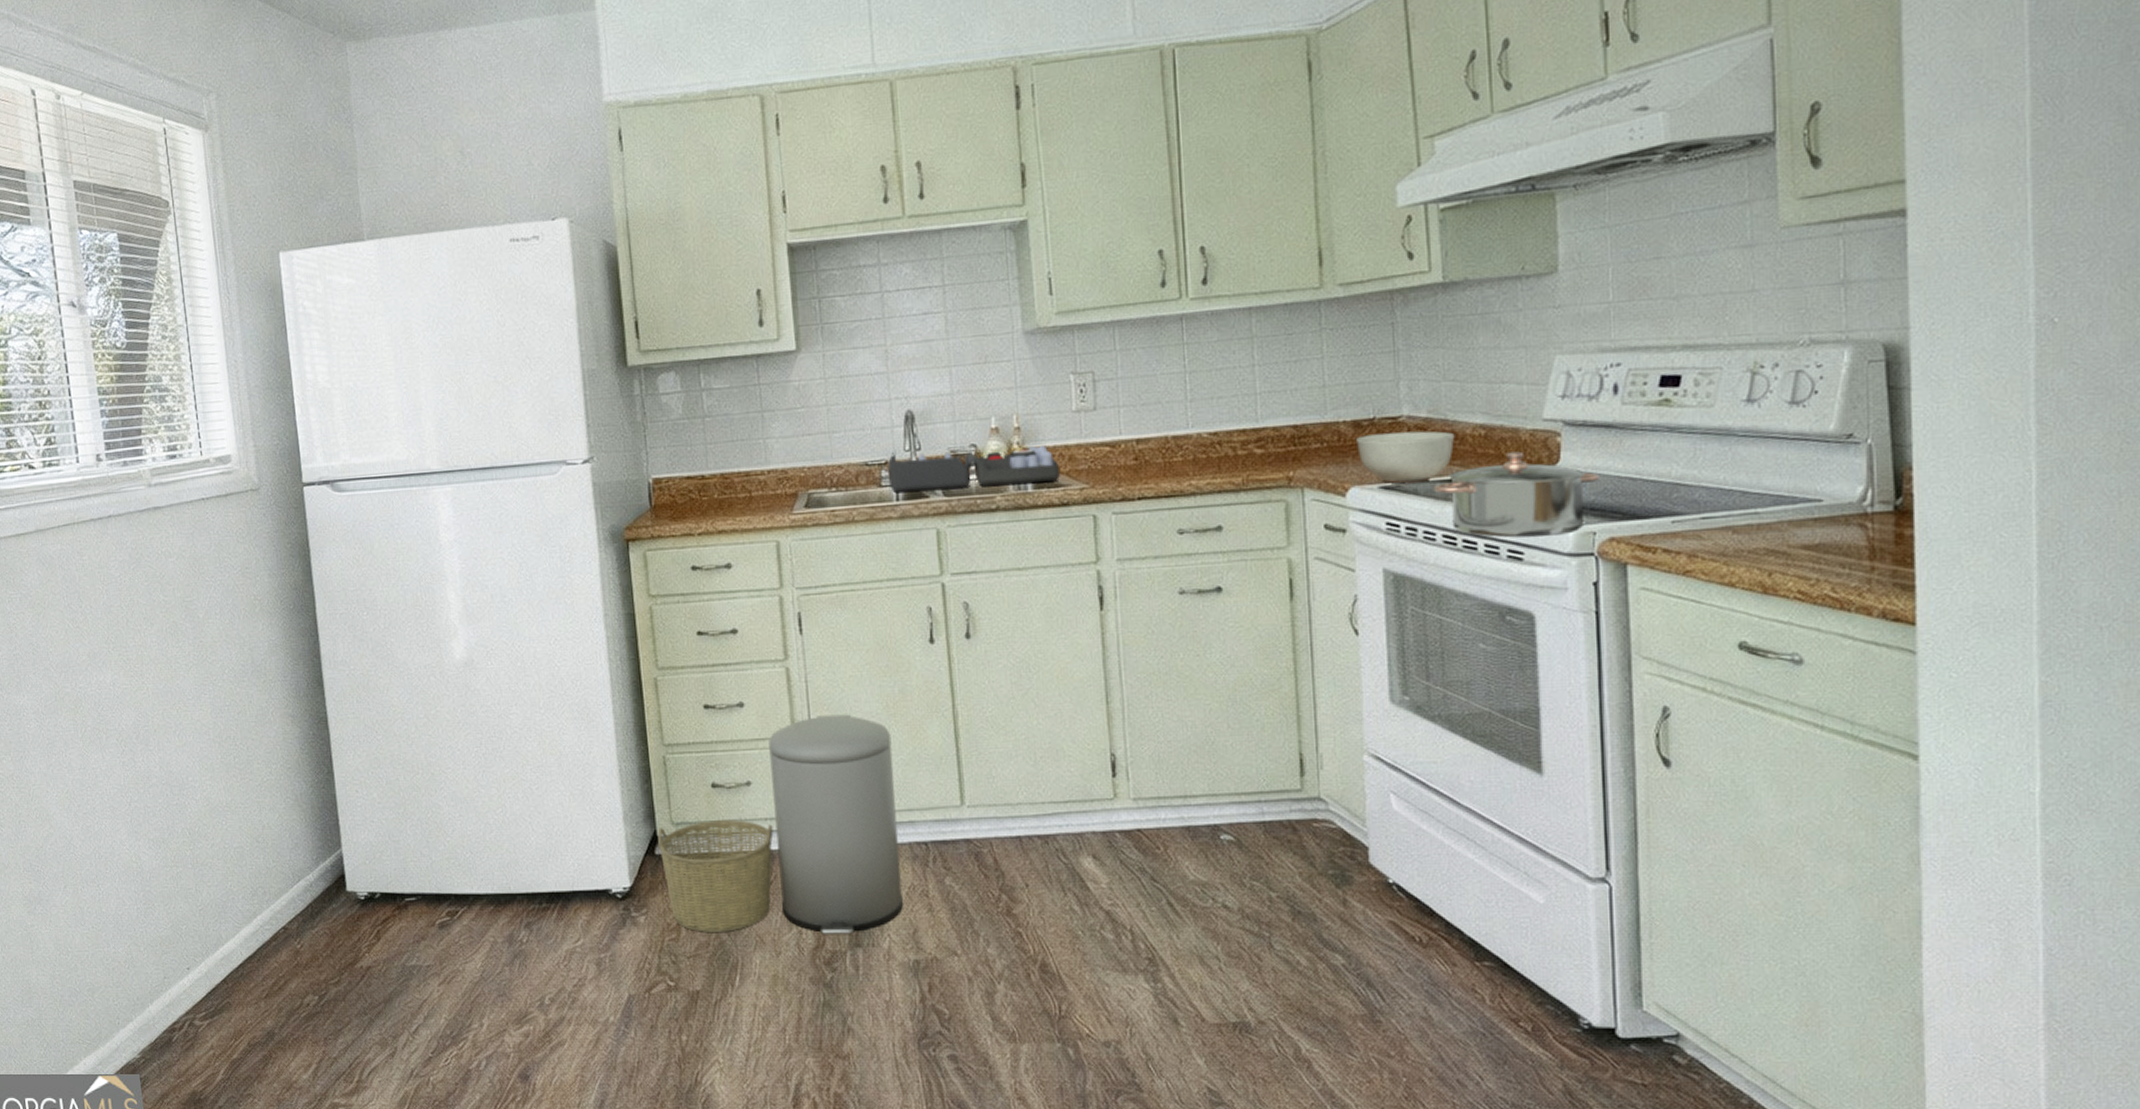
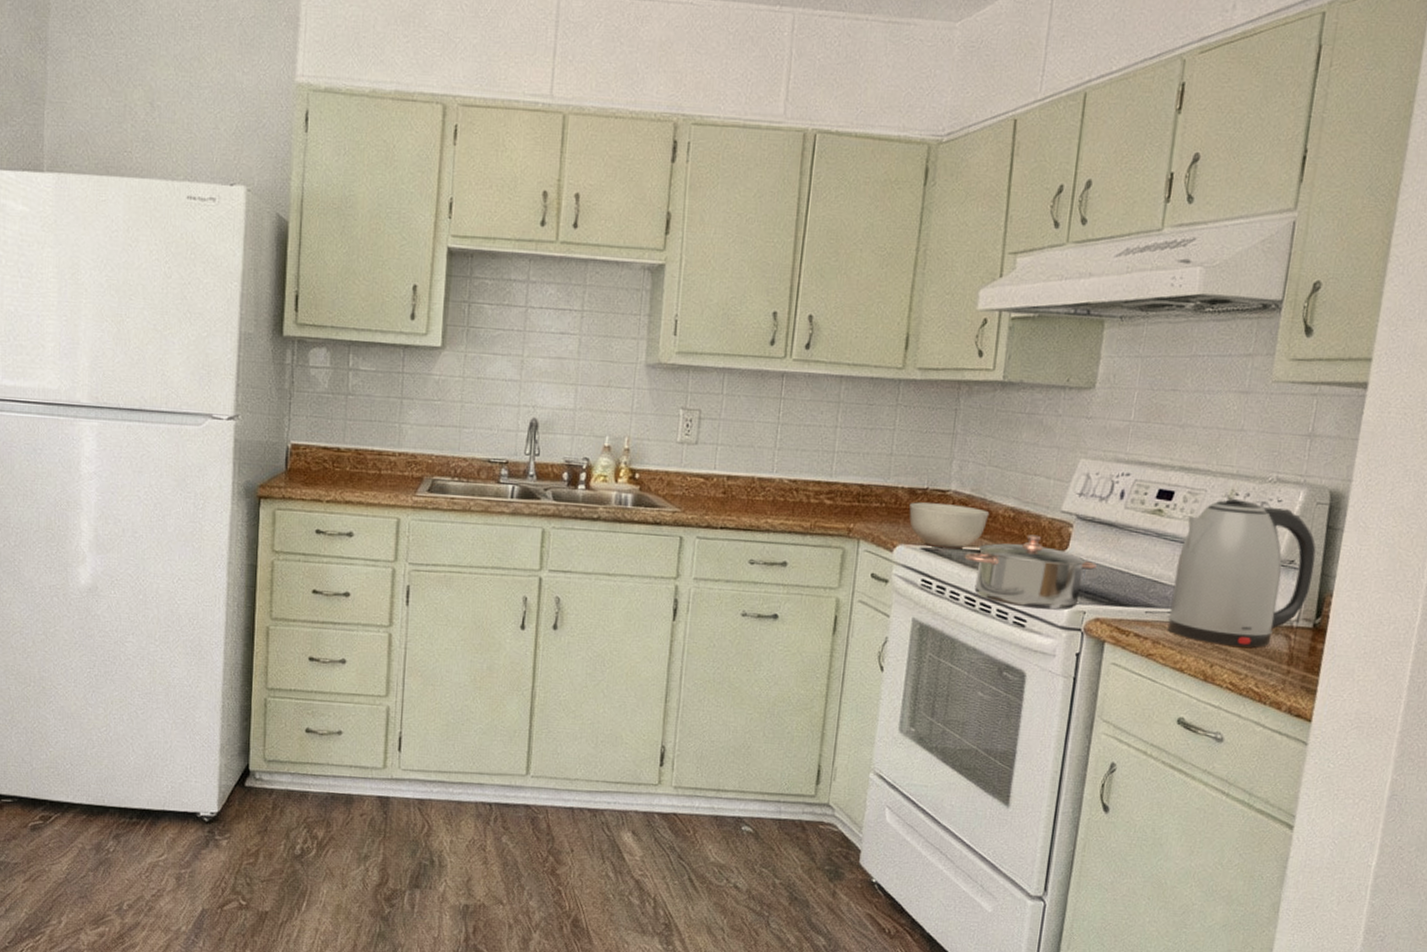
basket: present [657,820,774,932] -> none [249,761,356,862]
pedal bin: present [768,714,903,936] -> none [354,680,474,877]
tool set: present [887,443,1060,492] -> none [507,454,658,502]
kettle: none [1701,372,1882,549] -> present [1167,499,1317,648]

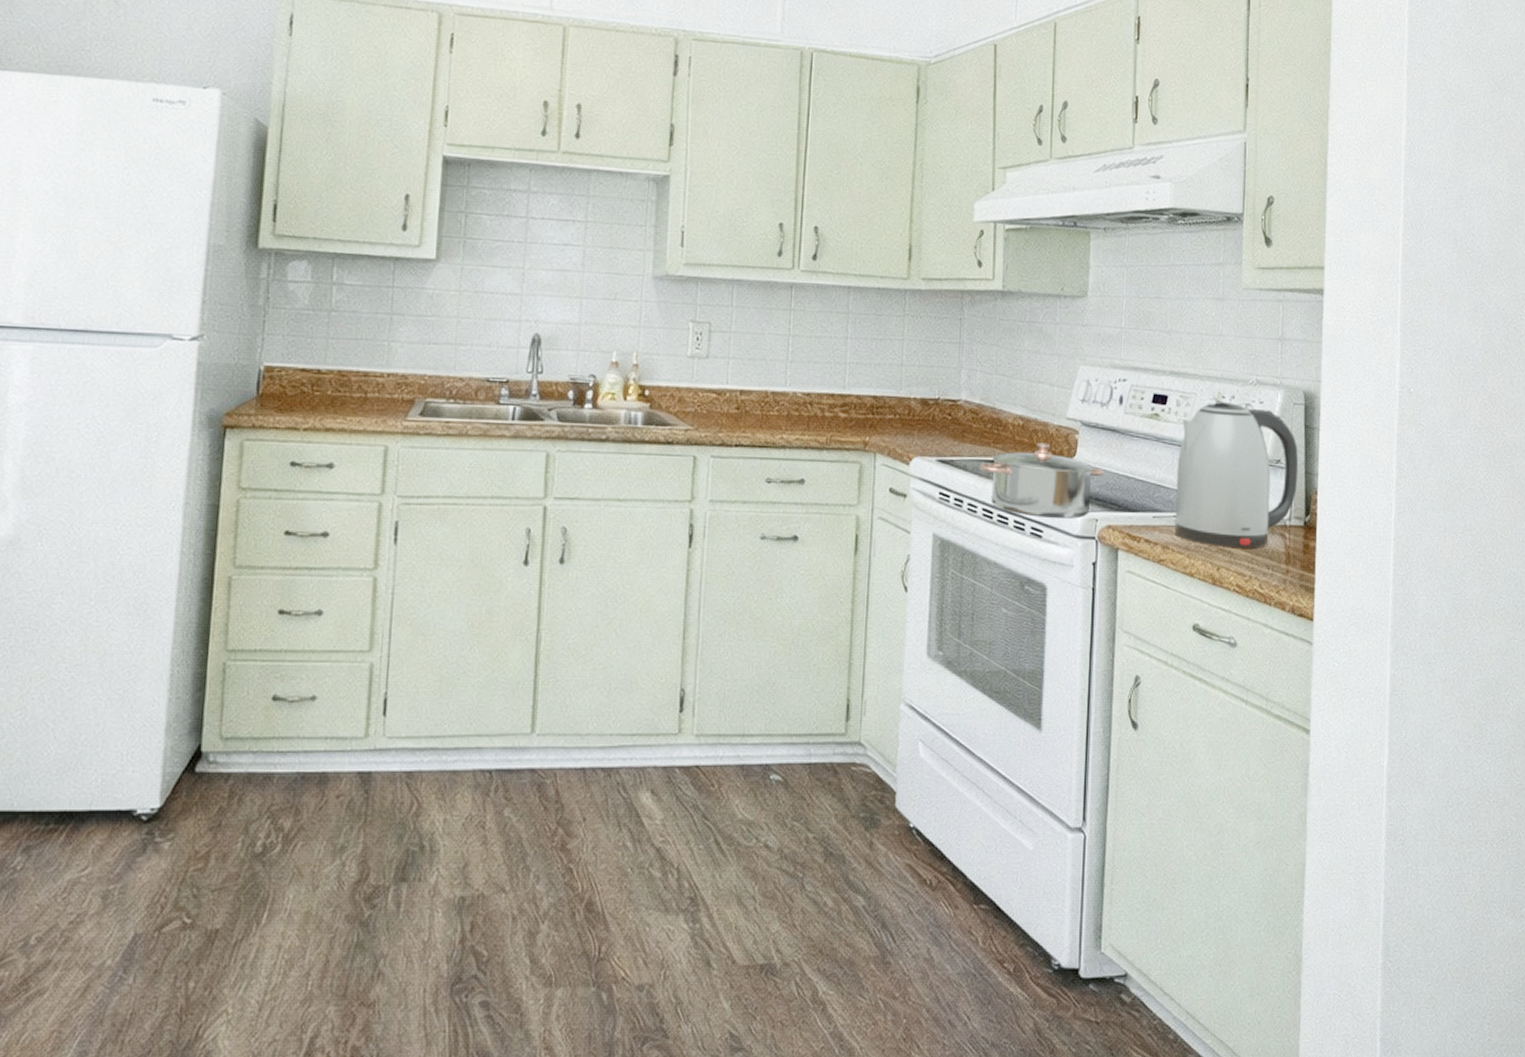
bowl: present [909,502,990,550] -> none [923,412,1000,460]

